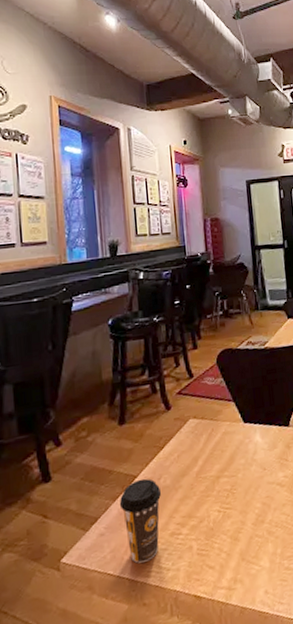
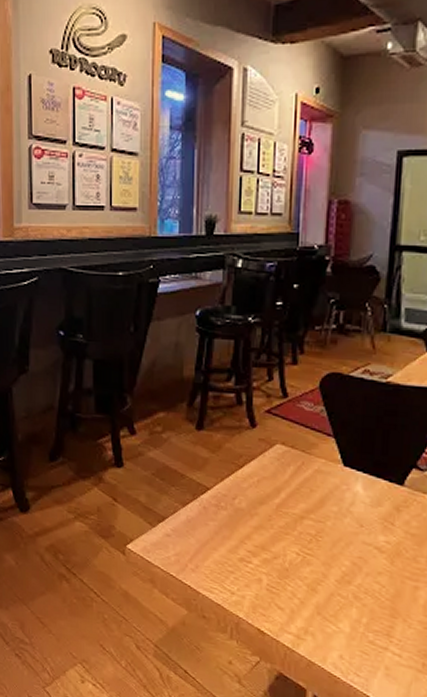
coffee cup: present [119,478,162,564] -> none [188,492,235,577]

